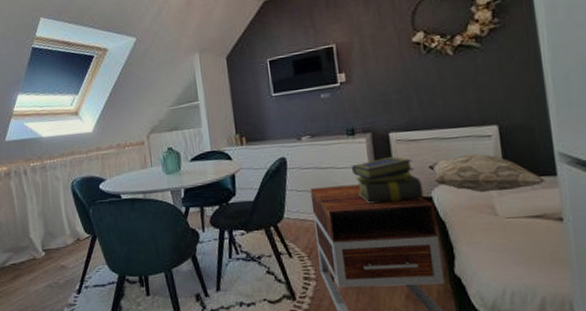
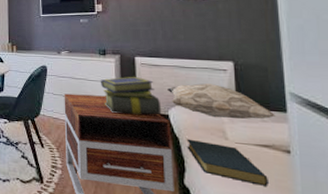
hardback book: none [453,221,543,262] -> present [186,138,268,186]

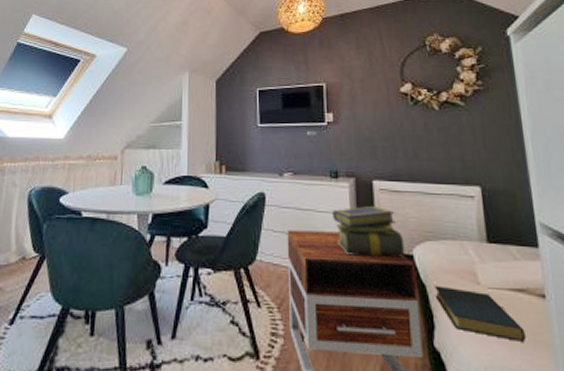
decorative pillow: present [166,83,275,119] -> none [410,214,528,258]

